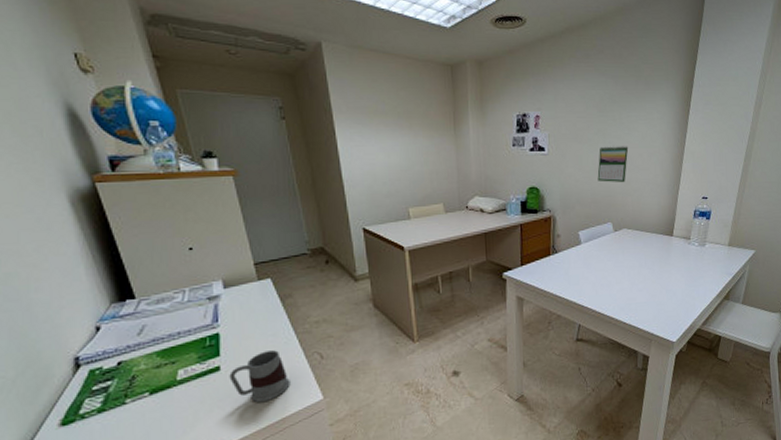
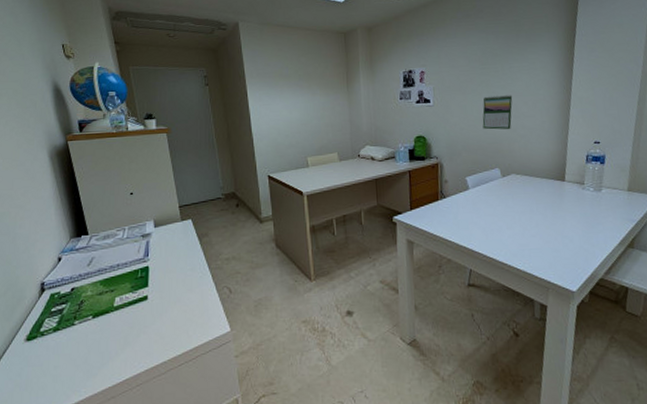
mug: present [229,350,290,403] -> none [154,283,203,331]

